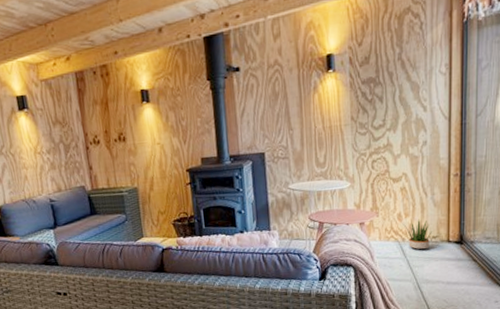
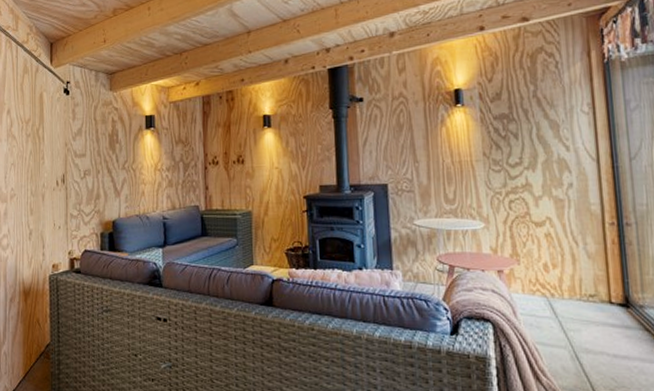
potted plant: present [403,219,433,250] -> none [551,272,590,310]

